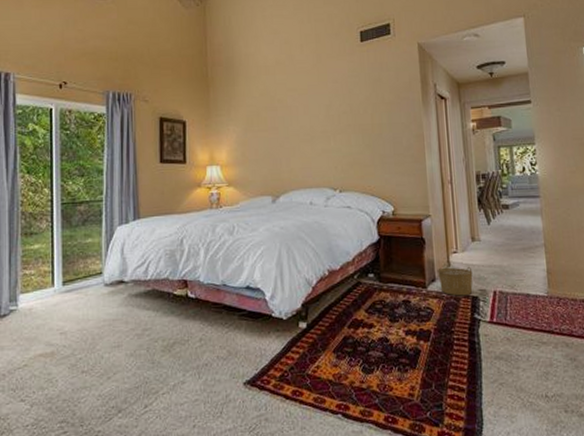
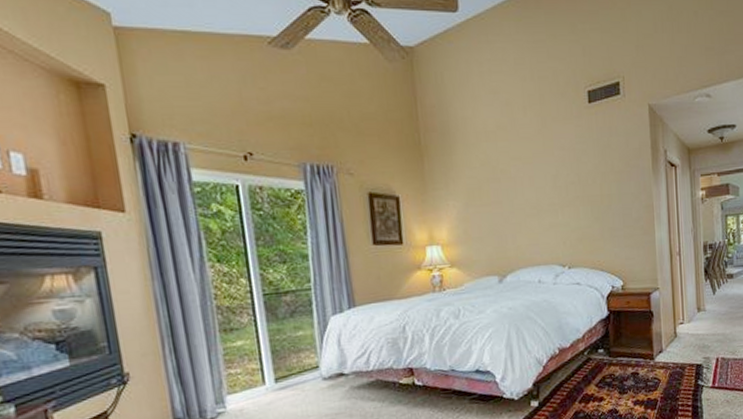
basket: present [438,266,473,296] -> none [665,336,698,365]

